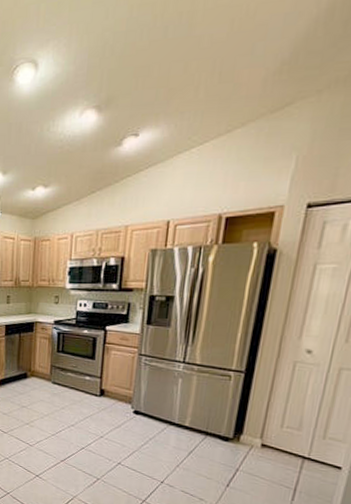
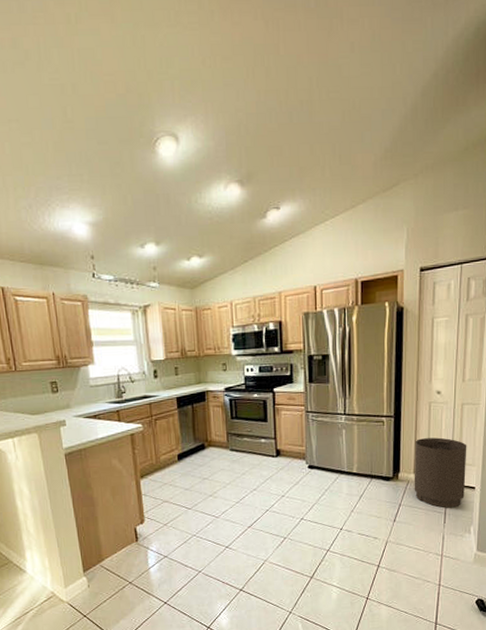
trash can: none [258,401,339,486] -> present [414,437,467,508]

